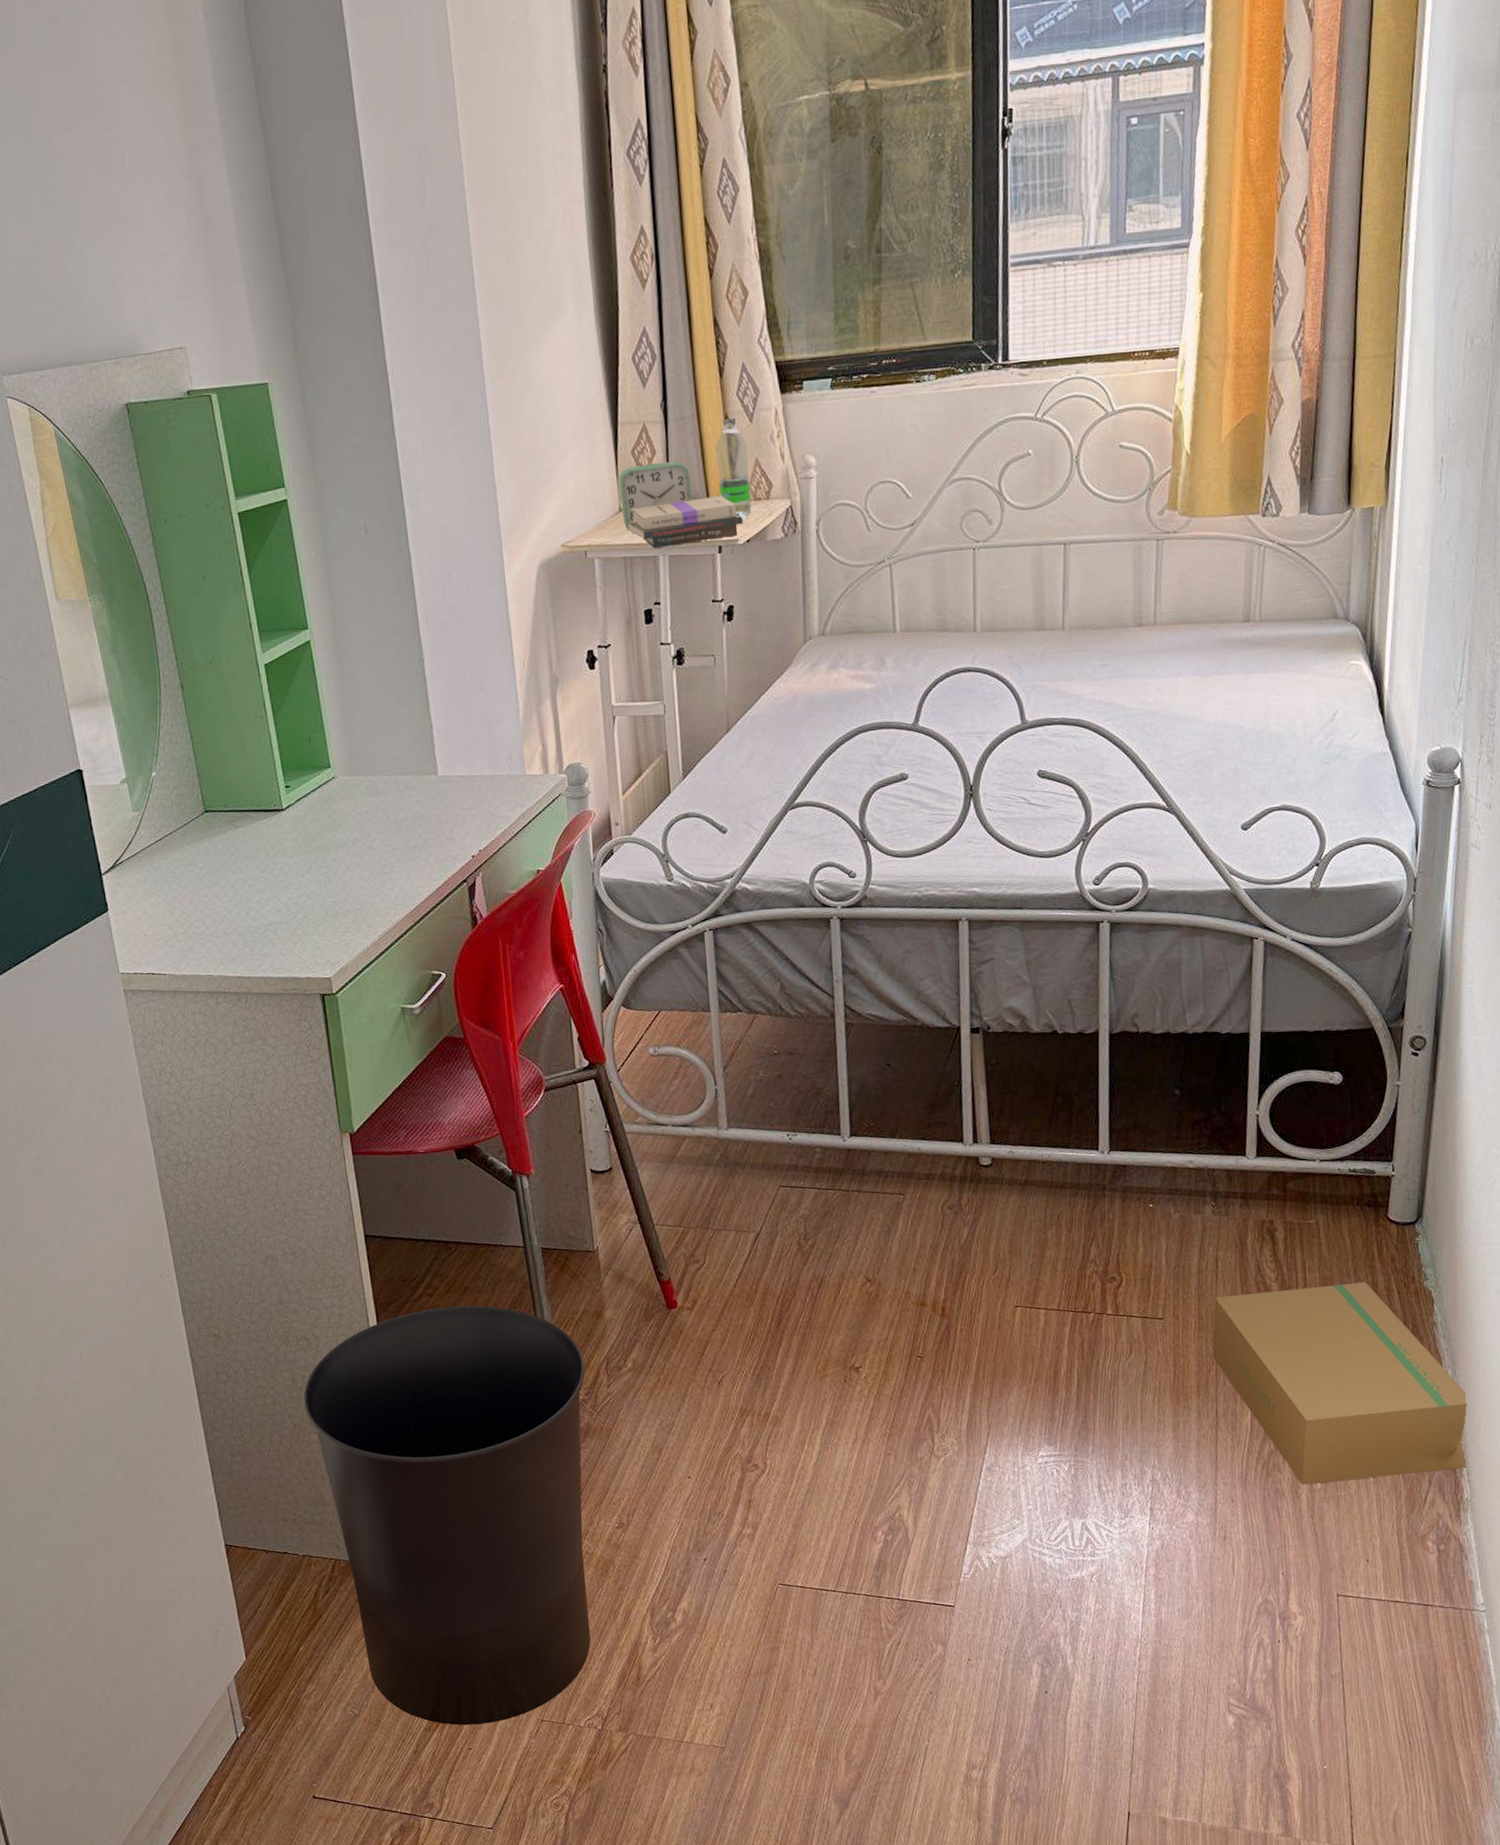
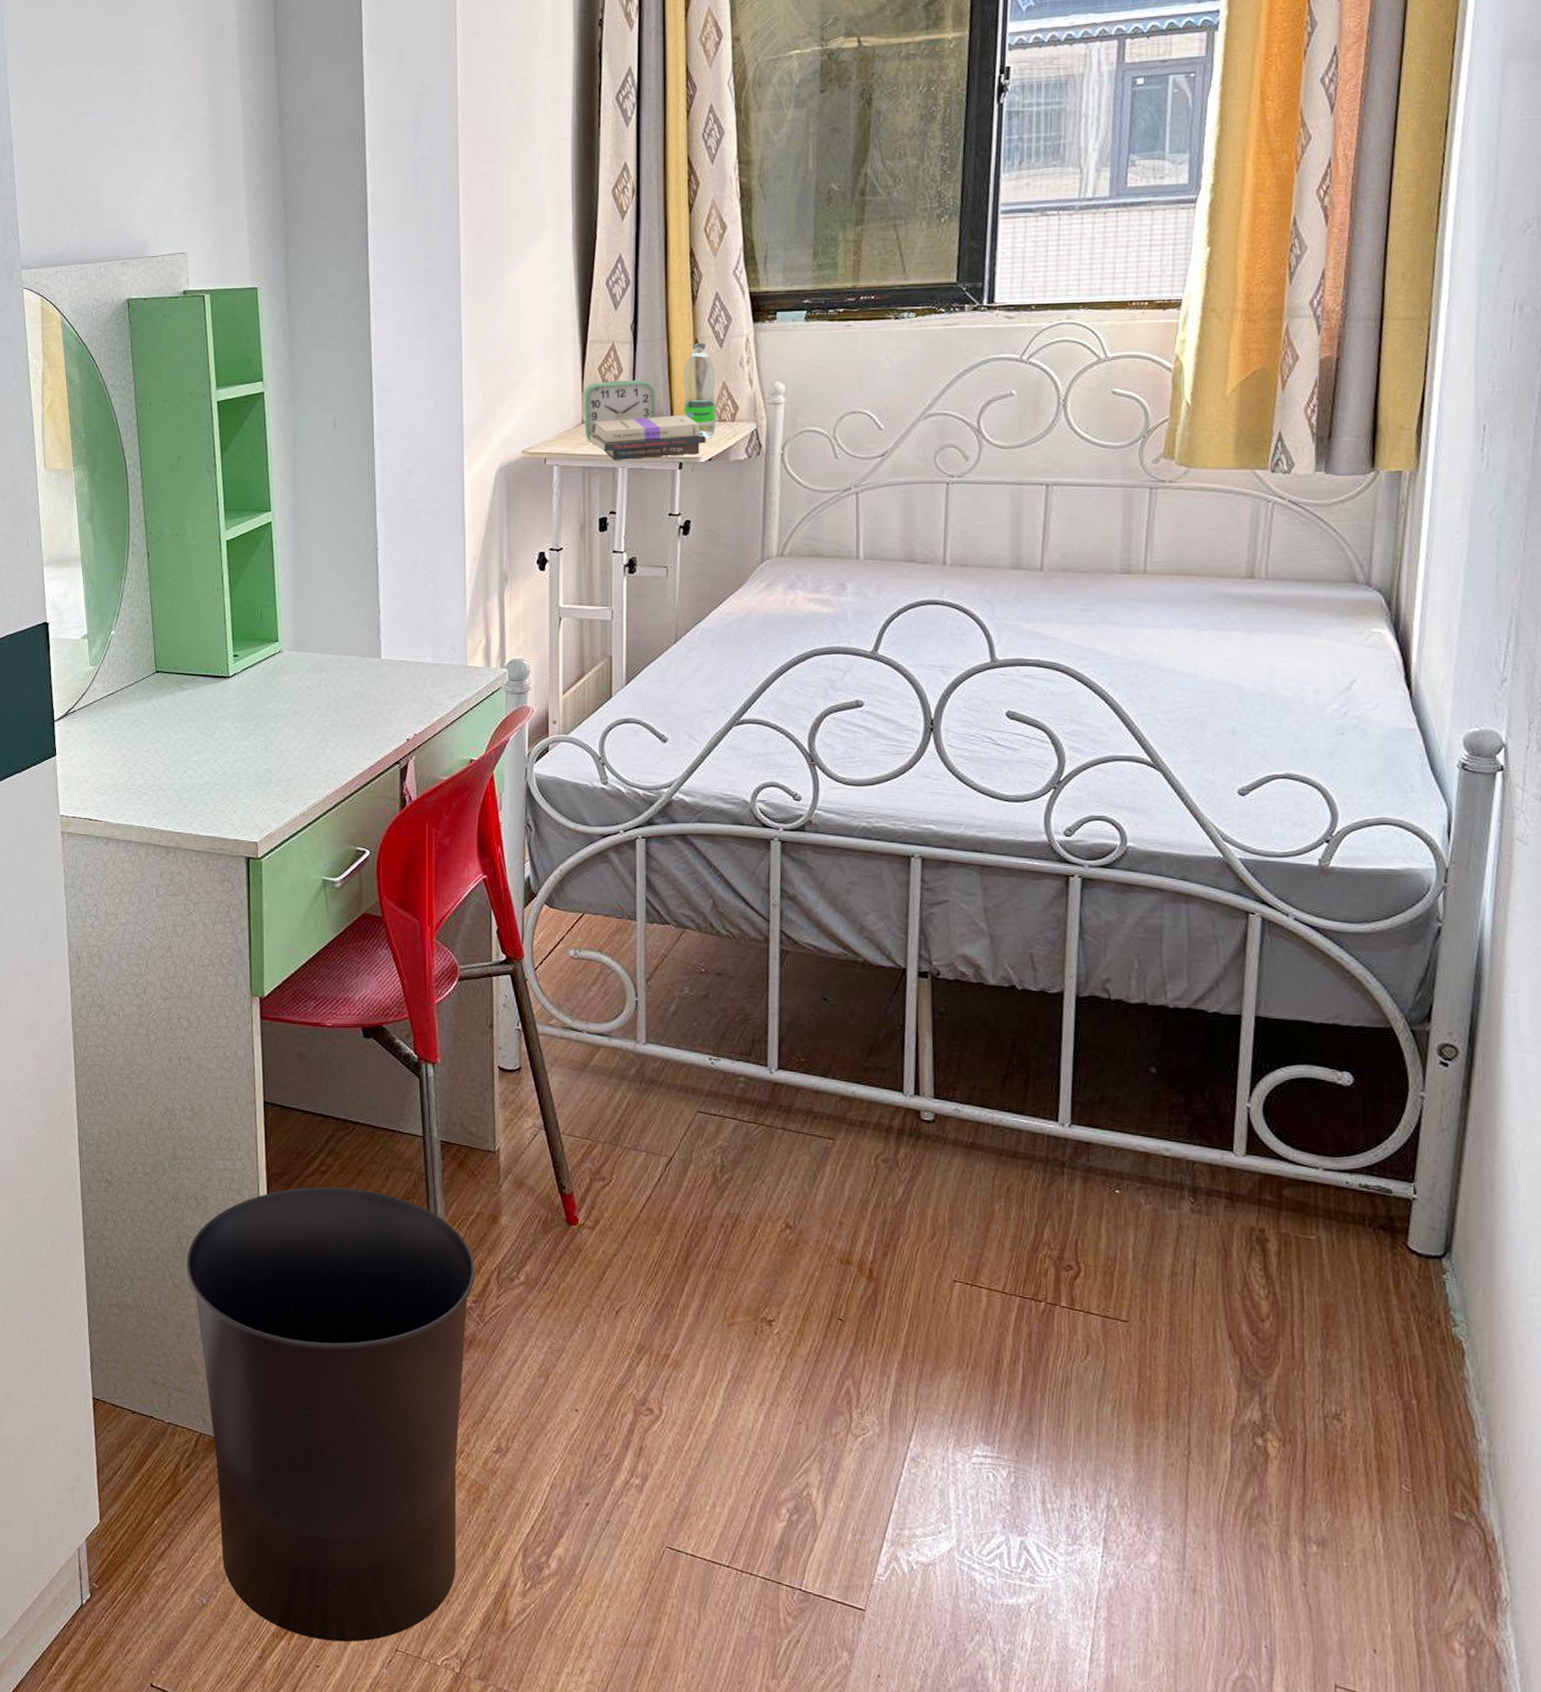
box: present [1212,1282,1468,1485] -> none [1185,1307,1508,1561]

